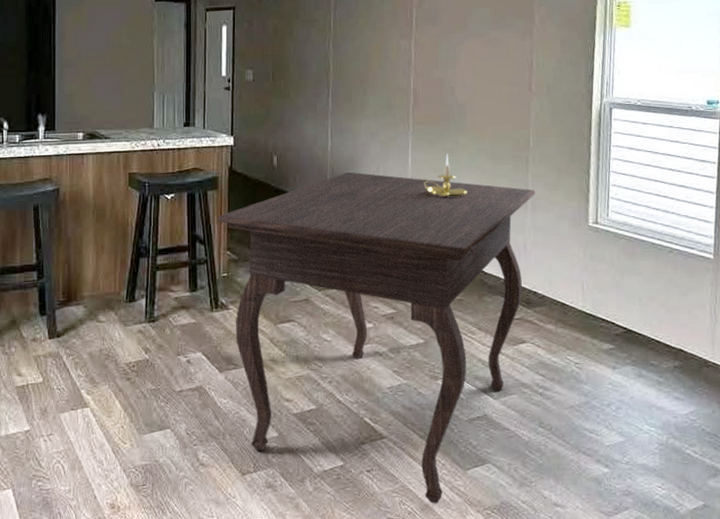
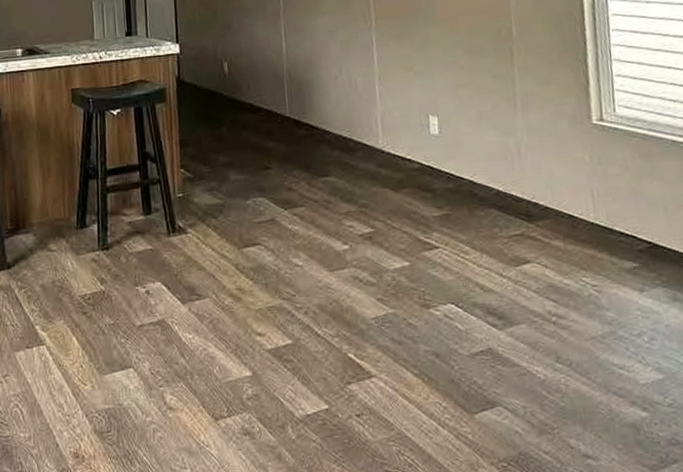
dining table: present [218,171,536,504] -> none [168,75,526,455]
candle holder: present [421,154,467,198] -> none [390,50,445,99]

